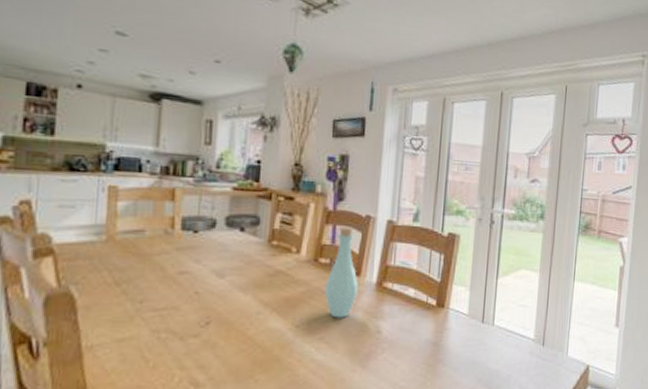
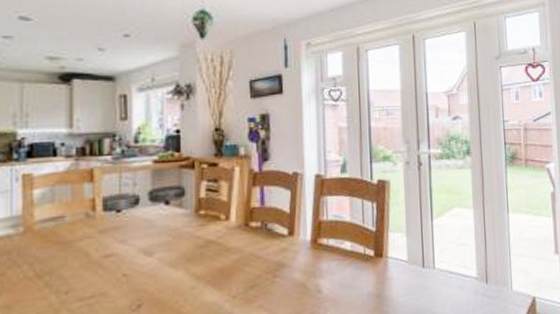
bottle: present [325,227,358,318] -> none [259,187,293,283]

